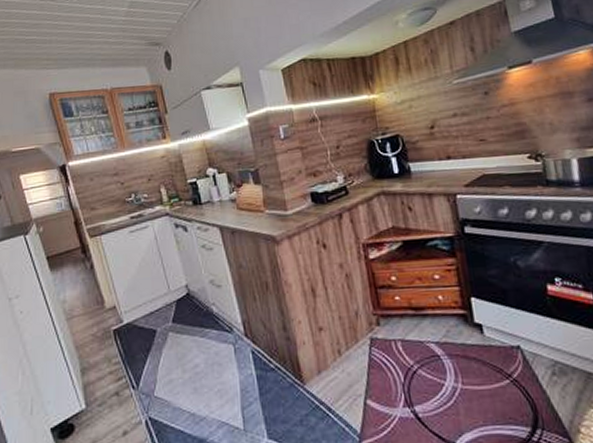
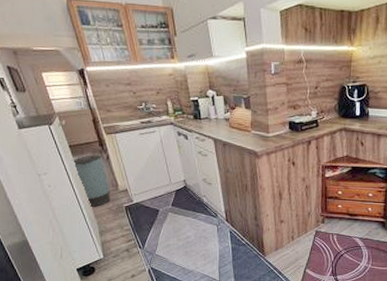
trash can: none [49,265,95,335] -> present [71,155,110,207]

